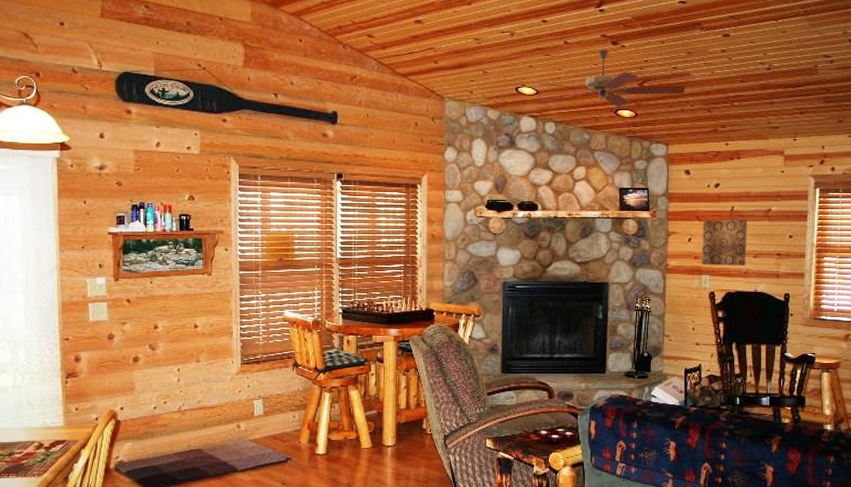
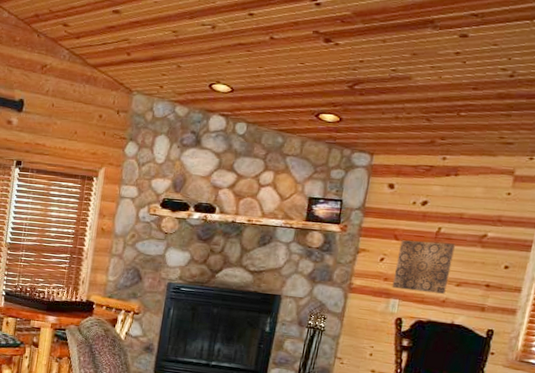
ceiling fan: present [532,49,686,107] -> none [228,47,404,110]

